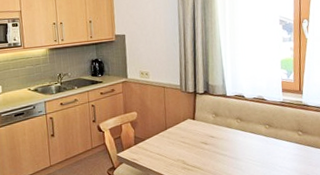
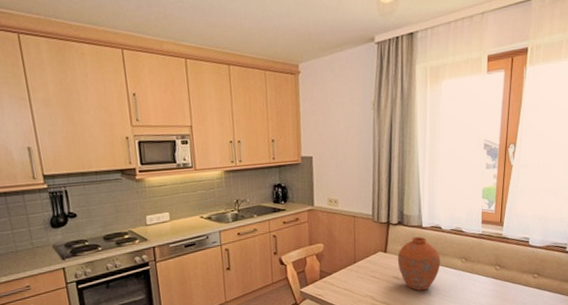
vase: none [204,104,246,156] -> present [397,236,441,291]

